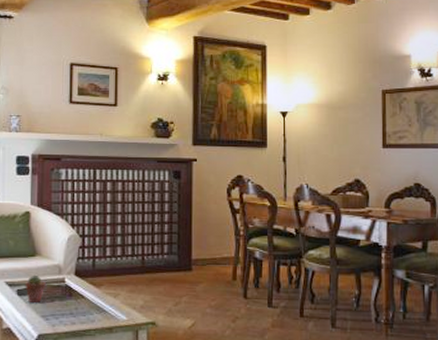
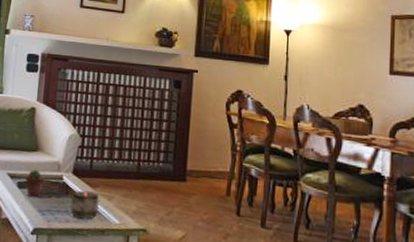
candle holder: none [76,291,105,319] -> present [71,190,99,219]

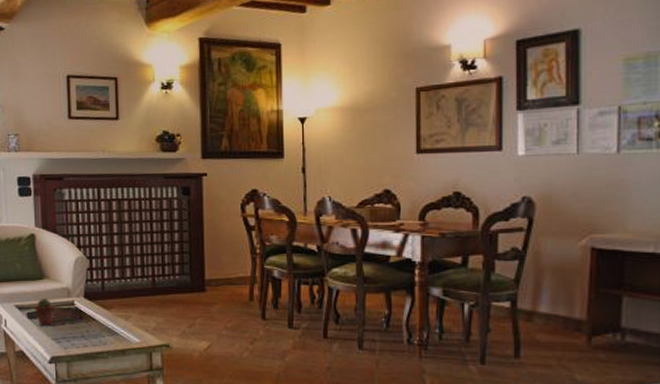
candle holder: present [71,190,99,219] -> none [87,313,116,342]

